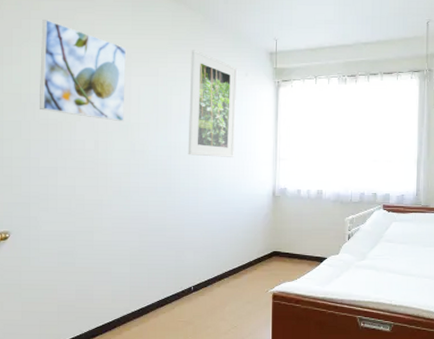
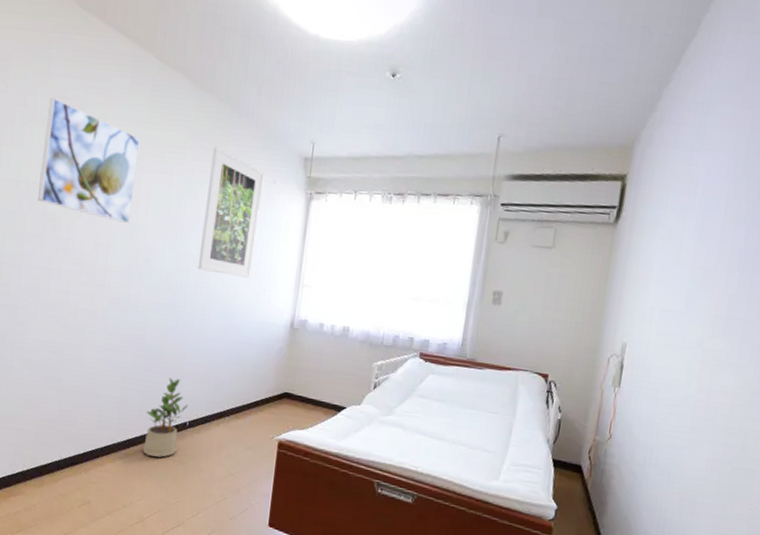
potted plant: none [154,250,192,320] -> present [143,378,189,458]

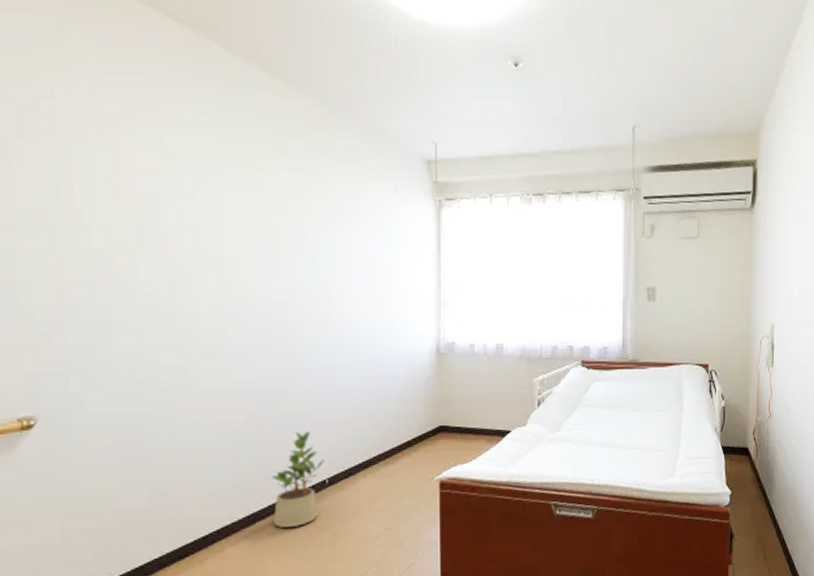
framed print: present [38,98,141,223] -> none [73,100,216,253]
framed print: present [197,147,265,278] -> none [313,153,382,302]

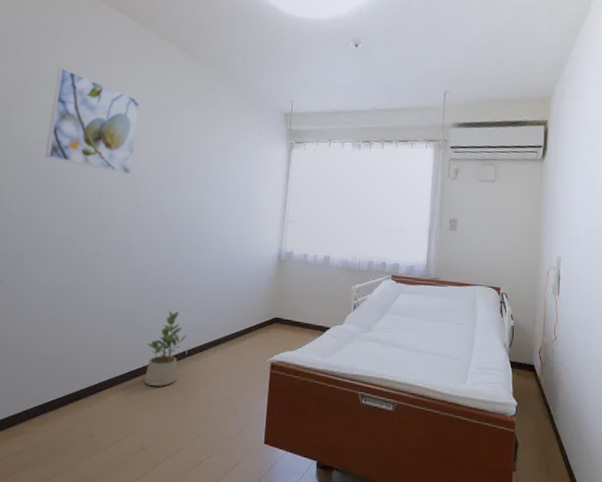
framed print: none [73,100,216,253] -> present [45,68,141,174]

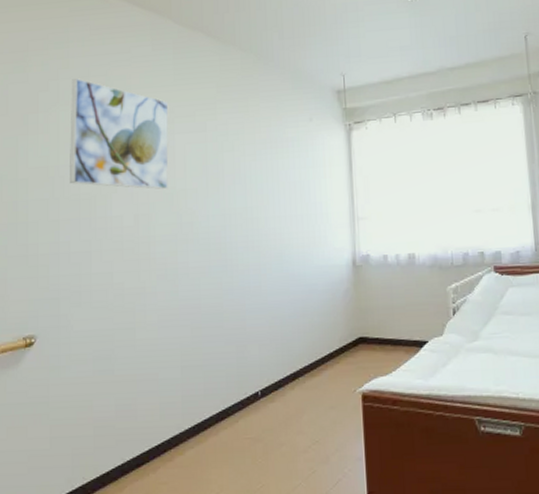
potted plant: present [145,311,188,386] -> none [212,345,258,439]

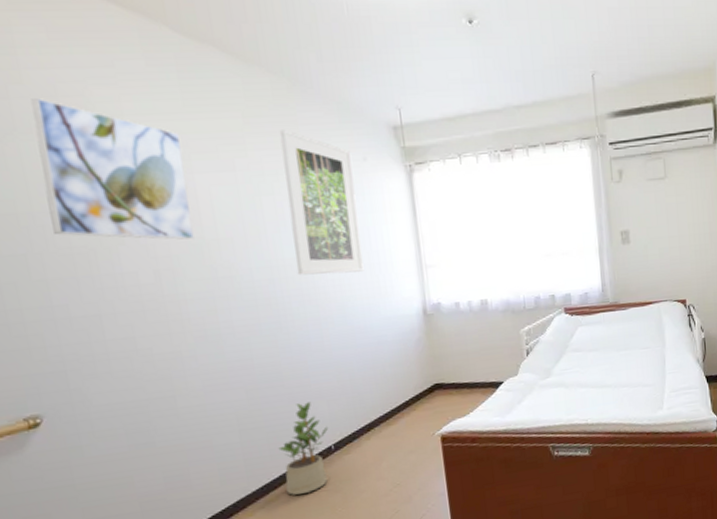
potted plant: none [212,345,258,439] -> present [278,402,329,495]
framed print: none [243,96,302,223] -> present [279,130,364,276]

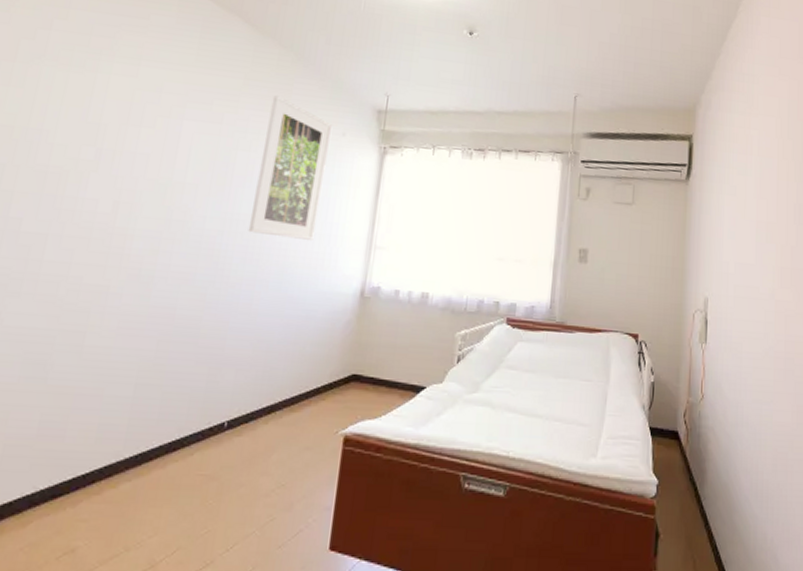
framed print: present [31,98,194,240] -> none [38,33,184,178]
potted plant: present [278,402,329,495] -> none [161,366,229,473]

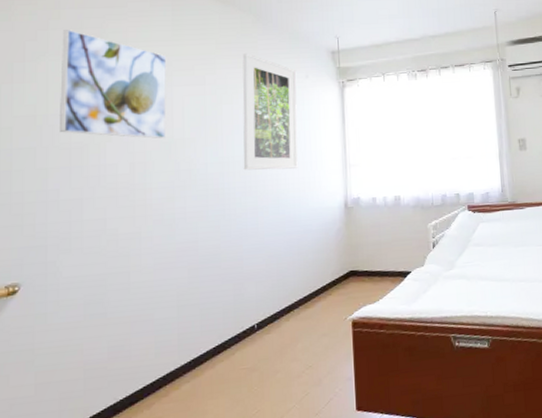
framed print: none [38,33,184,178] -> present [60,30,167,139]

